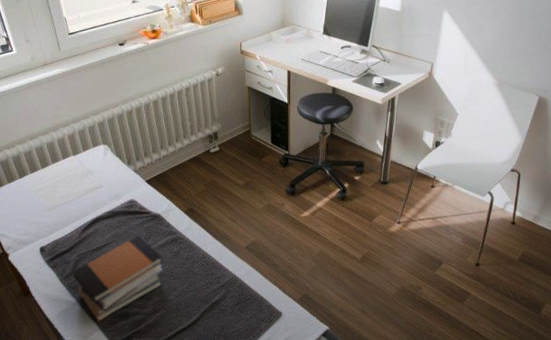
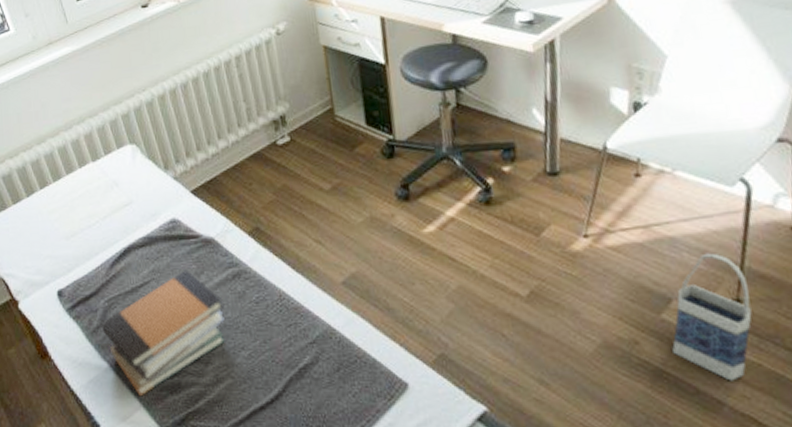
bag: none [439,235,485,311] -> present [672,253,752,381]

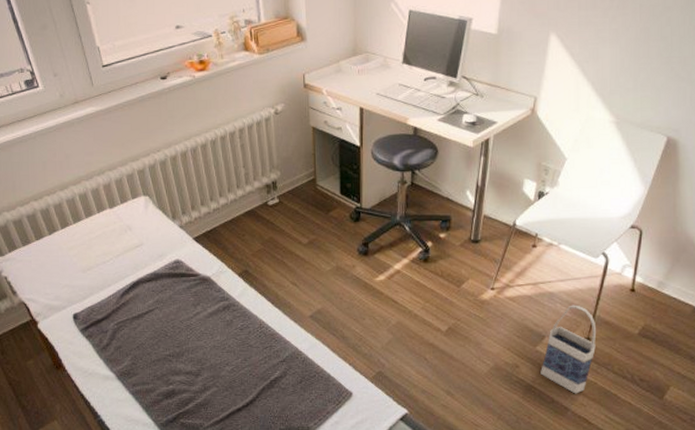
book stack: present [101,269,225,397] -> none [110,301,214,400]

